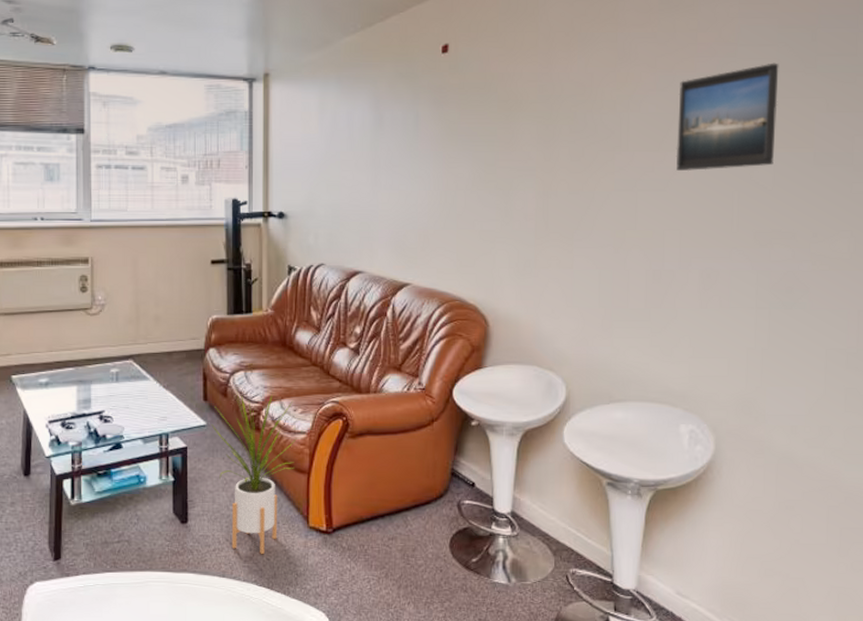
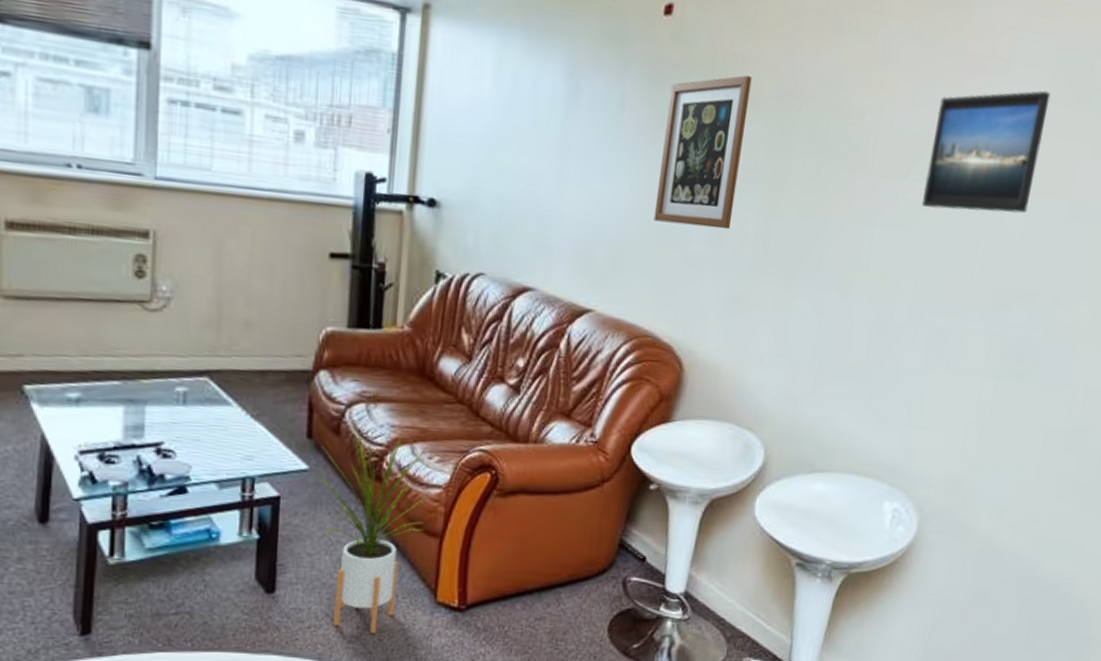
wall art: none [451,89,517,209] -> present [653,75,752,230]

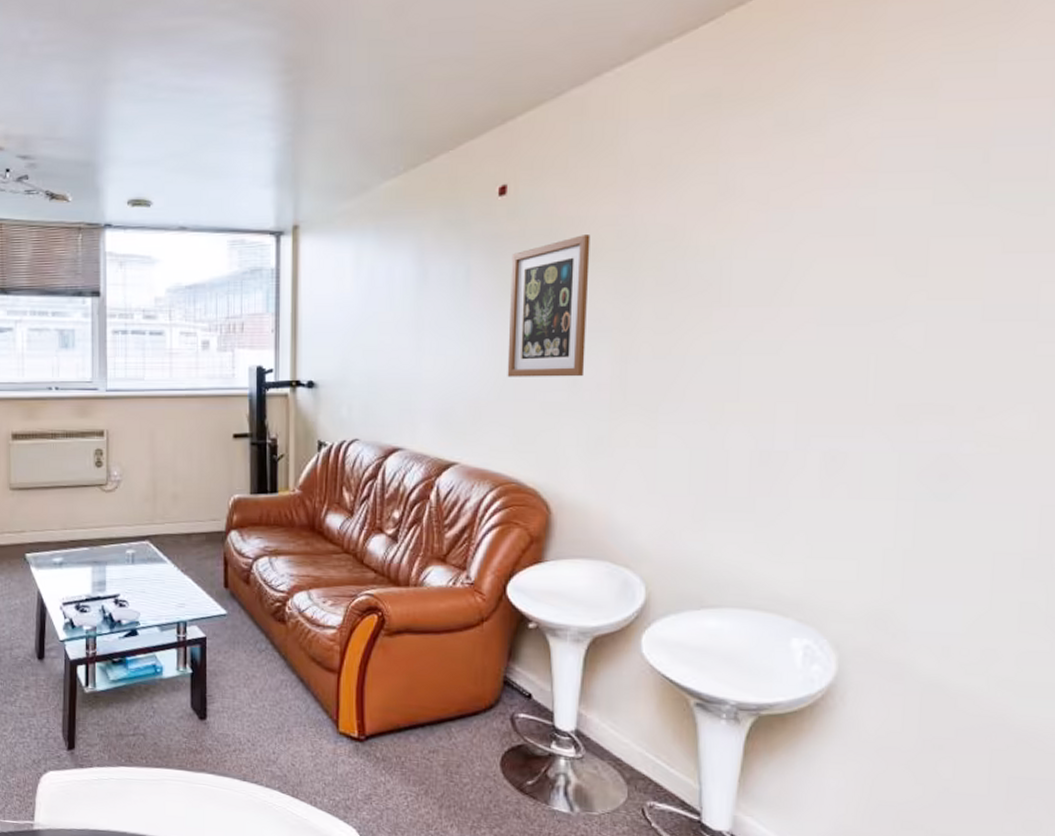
house plant: present [315,426,429,635] -> none [232,576,325,760]
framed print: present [922,90,1051,214] -> none [792,192,936,331]

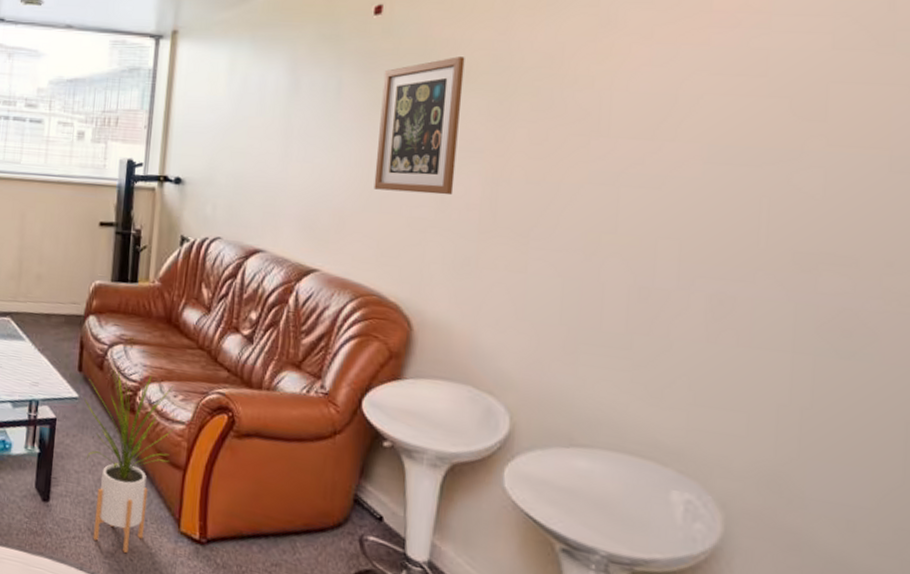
house plant: none [232,576,325,760] -> present [83,363,174,554]

